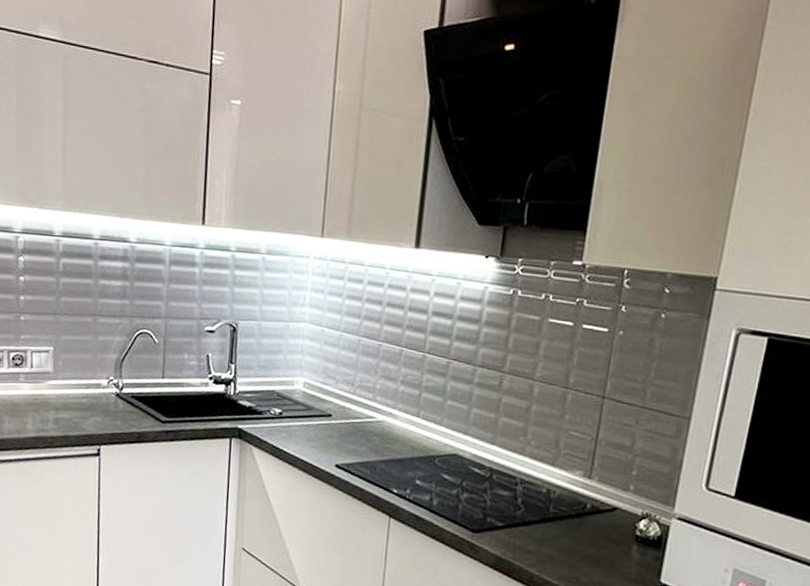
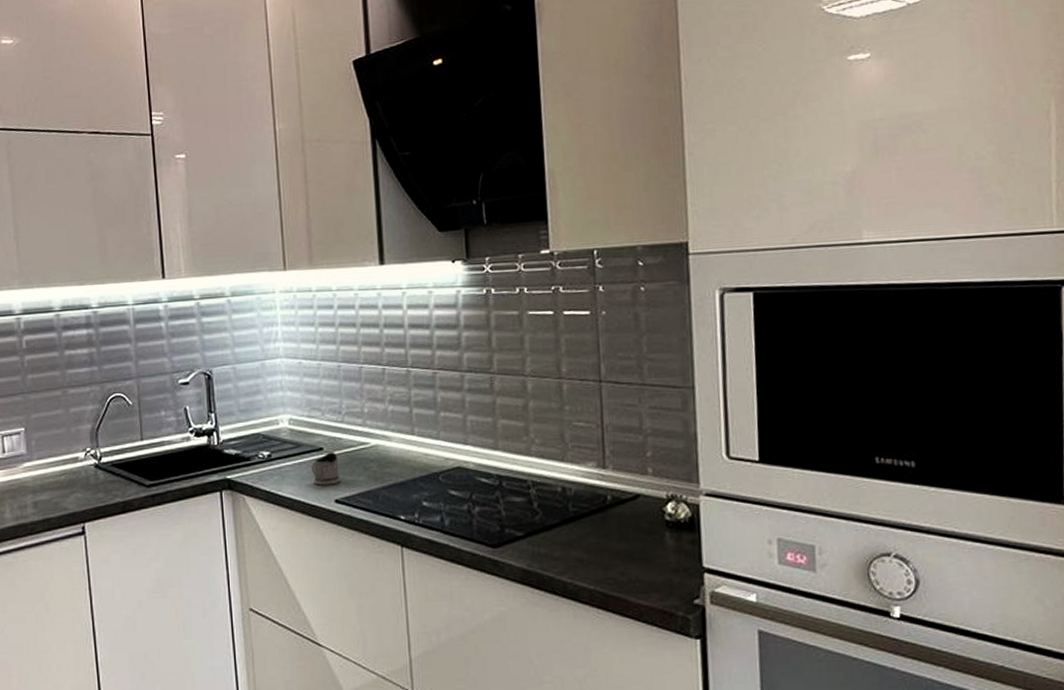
tea glass holder: none [318,420,345,451] -> present [311,452,341,486]

